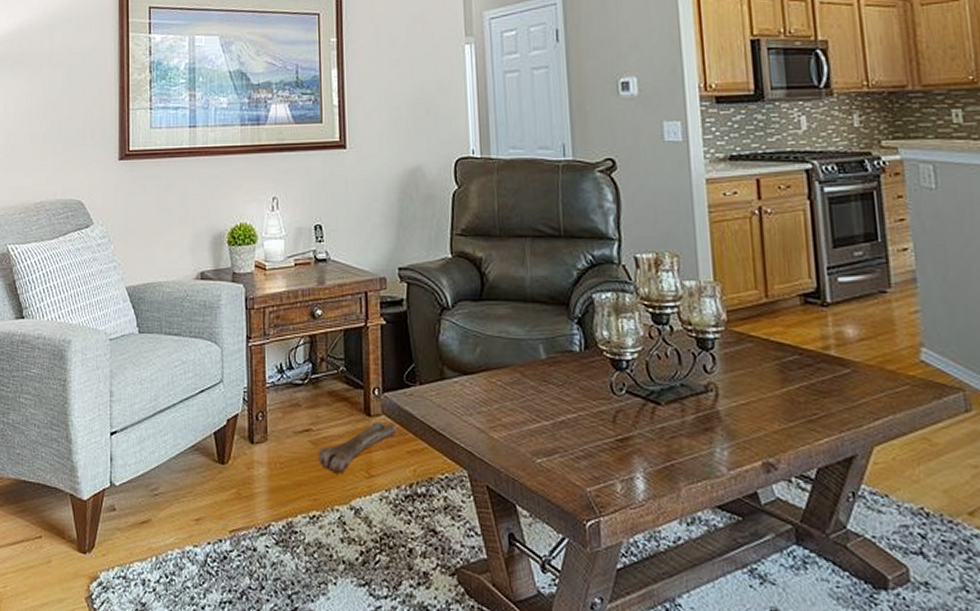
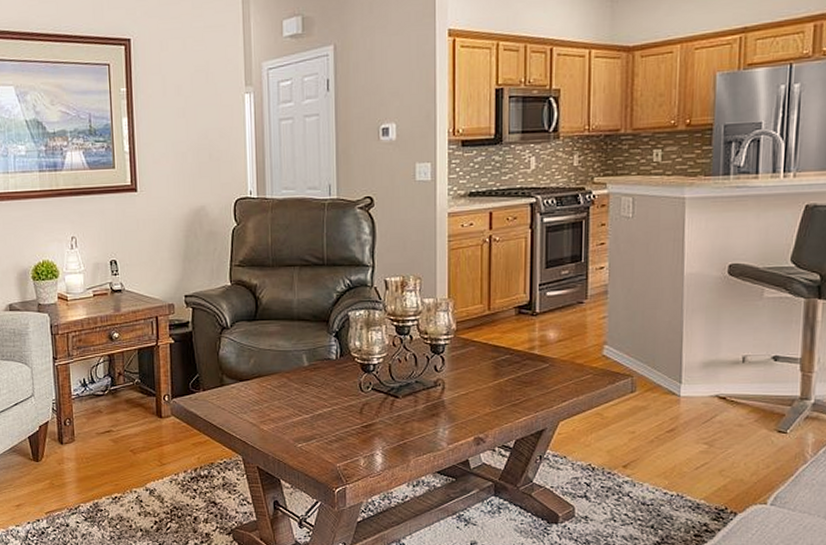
dog toy: present [318,422,397,474] -> none [118,422,184,464]

